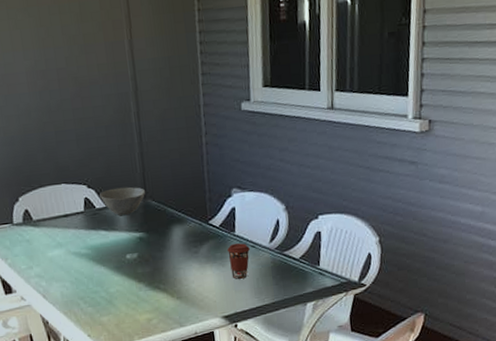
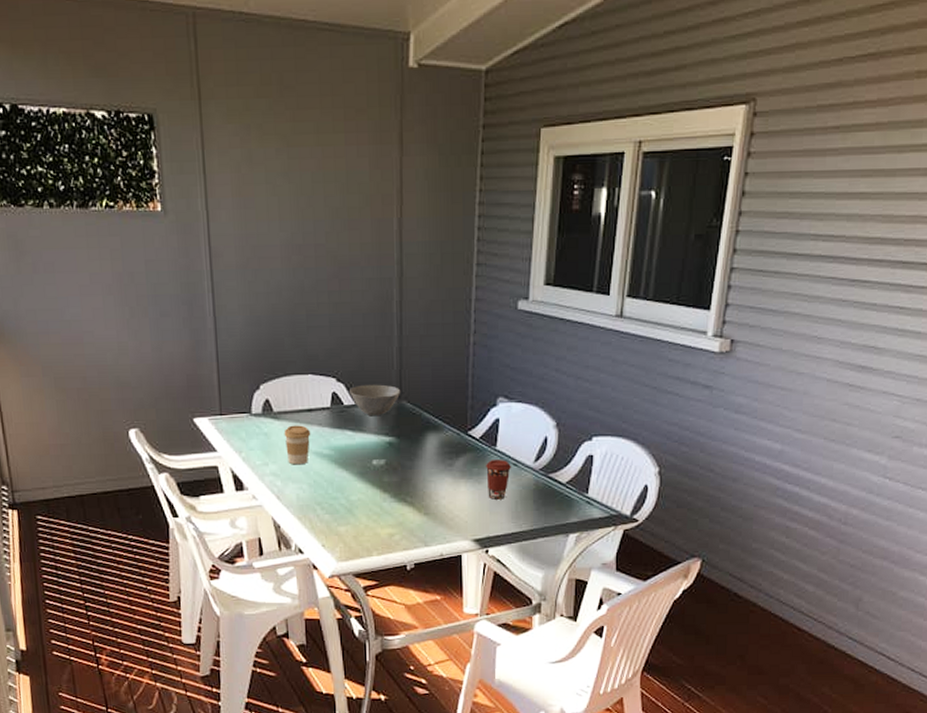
coffee cup: none [44,229,69,266] -> present [284,425,311,465]

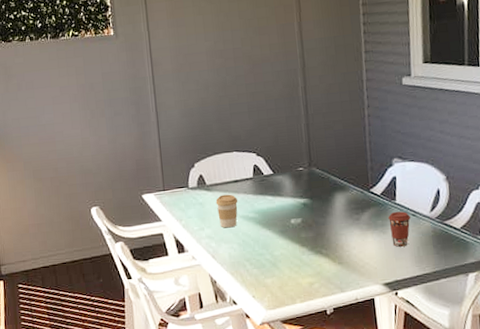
bowl: present [350,384,401,415] -> none [268,155,311,182]

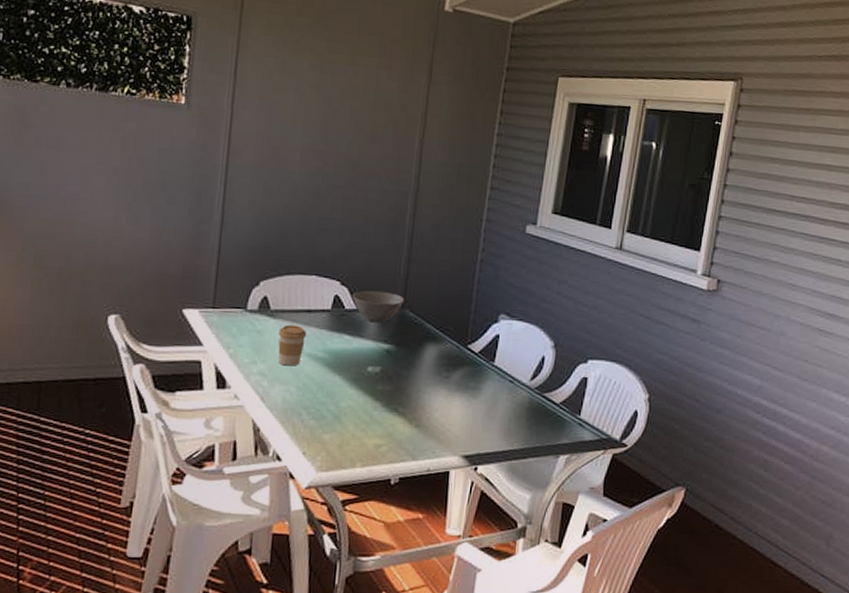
bowl: none [268,155,311,182] -> present [352,290,405,322]
coffee cup: present [388,211,410,247] -> none [482,375,507,416]

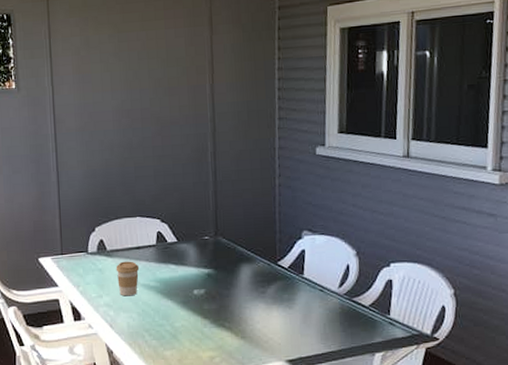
bowl: present [352,290,405,322] -> none [172,223,217,251]

